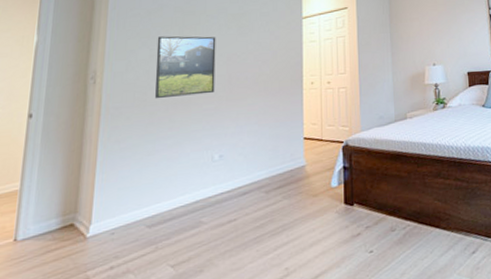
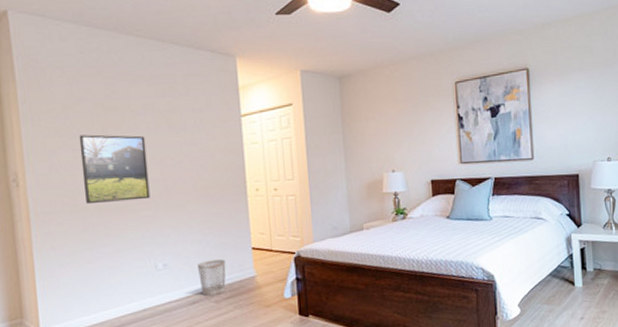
wastebasket: none [252,149,278,186] -> present [198,259,226,296]

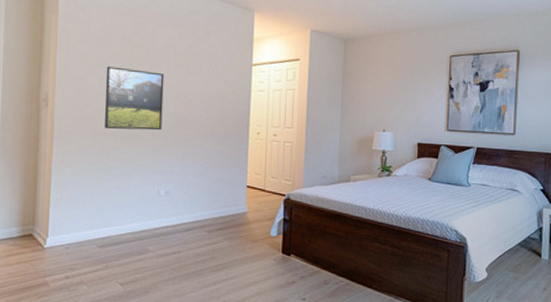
wastebasket: present [198,259,226,296] -> none [196,192,222,225]

